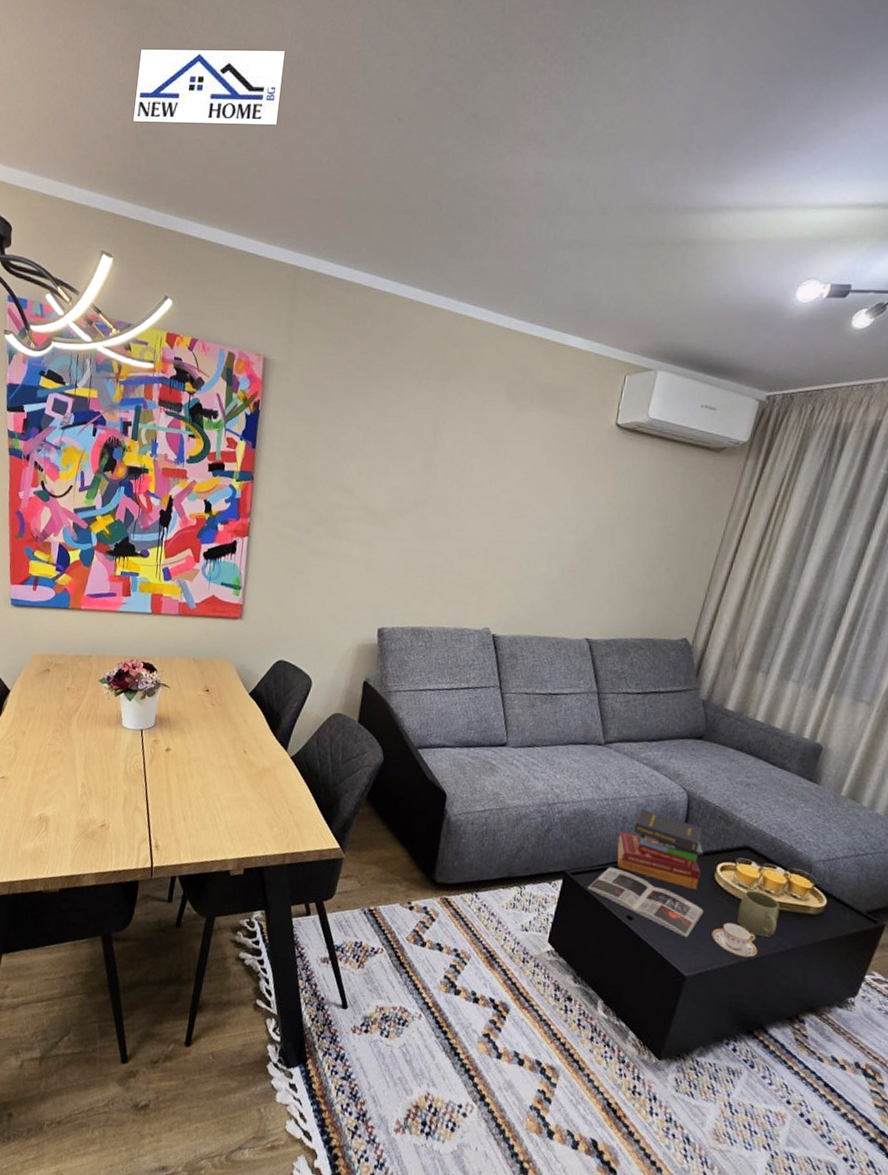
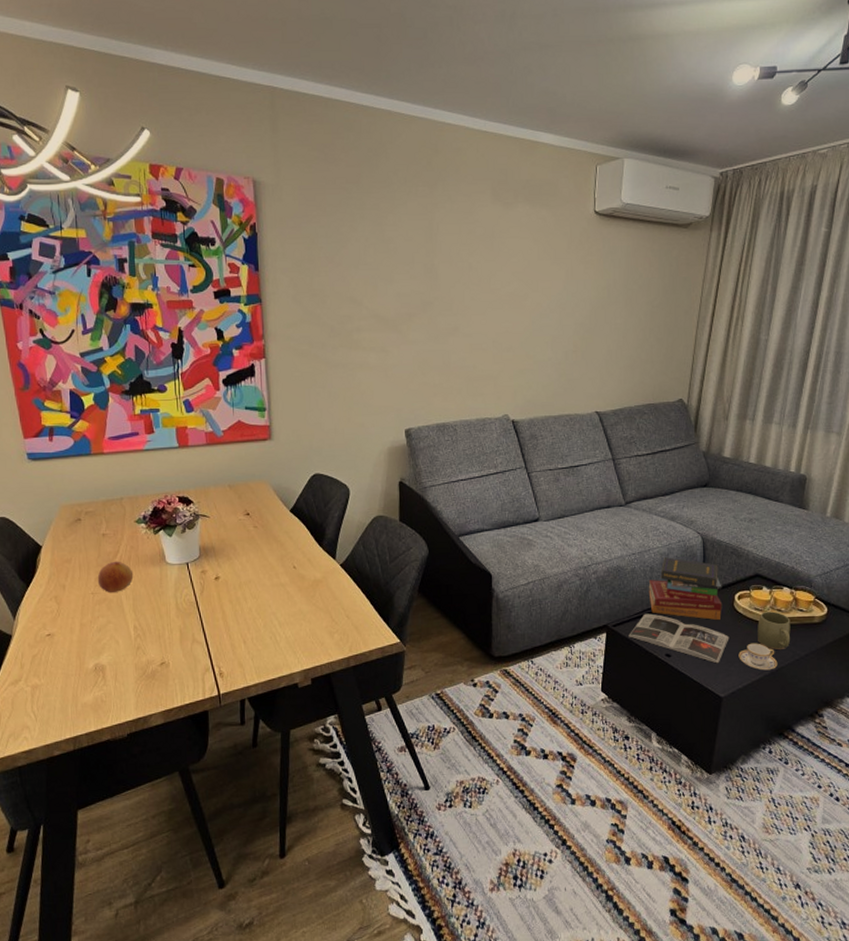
fruit: none [55,716,90,748] -> present [97,561,134,593]

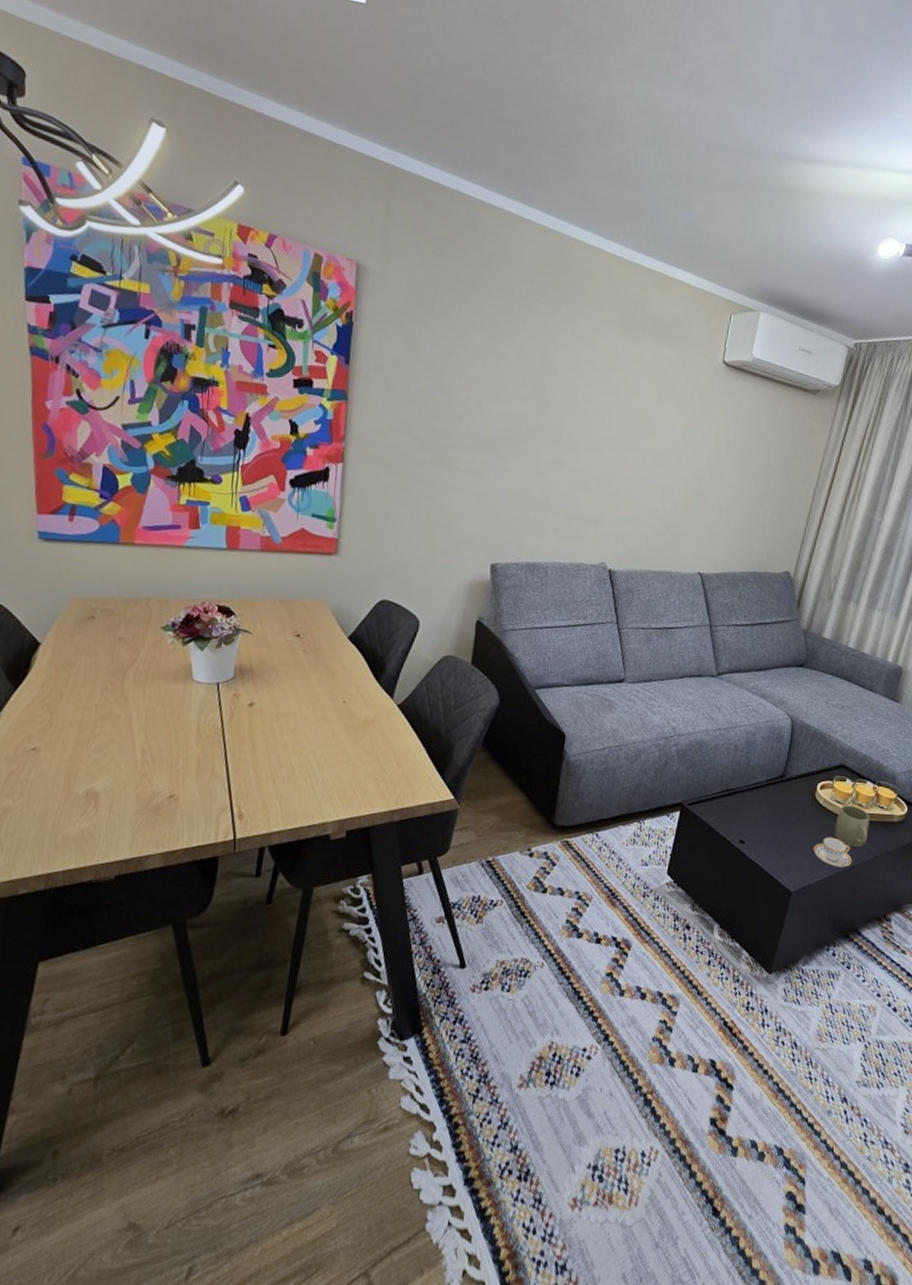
fruit: present [97,561,134,593] -> none [104,670,151,709]
magazine: present [628,613,729,664] -> none [703,794,807,856]
books: present [648,557,723,621] -> none [729,736,806,810]

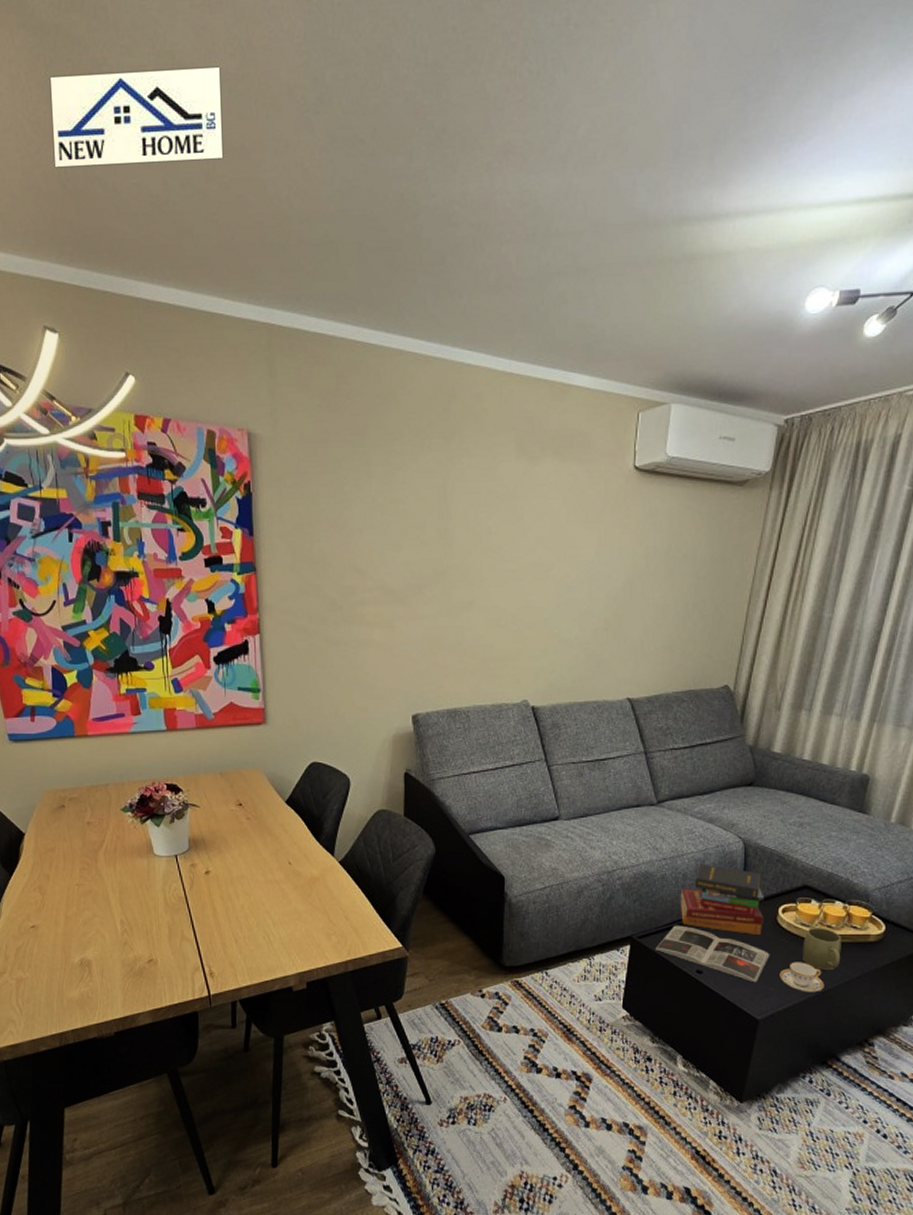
magazine: none [703,794,807,856] -> present [655,925,770,983]
books: none [729,736,806,810] -> present [680,864,765,936]

